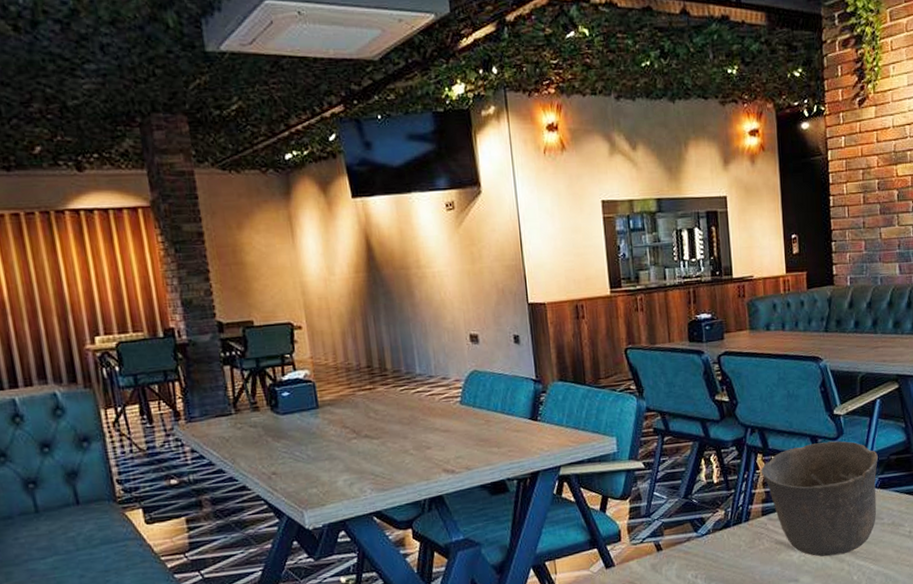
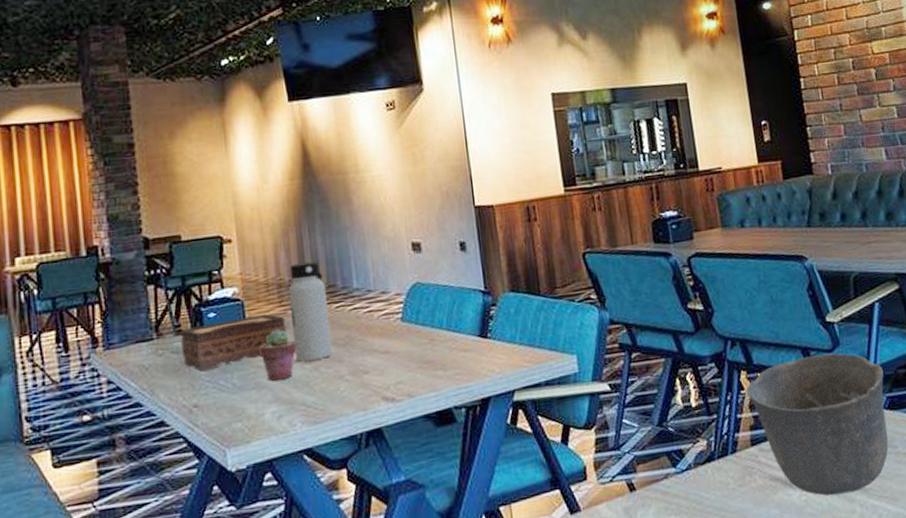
tissue box: none [257,394,356,444] -> present [180,313,287,372]
potted succulent: none [331,409,366,453] -> present [259,330,298,381]
water bottle: none [356,348,398,437] -> present [288,261,333,362]

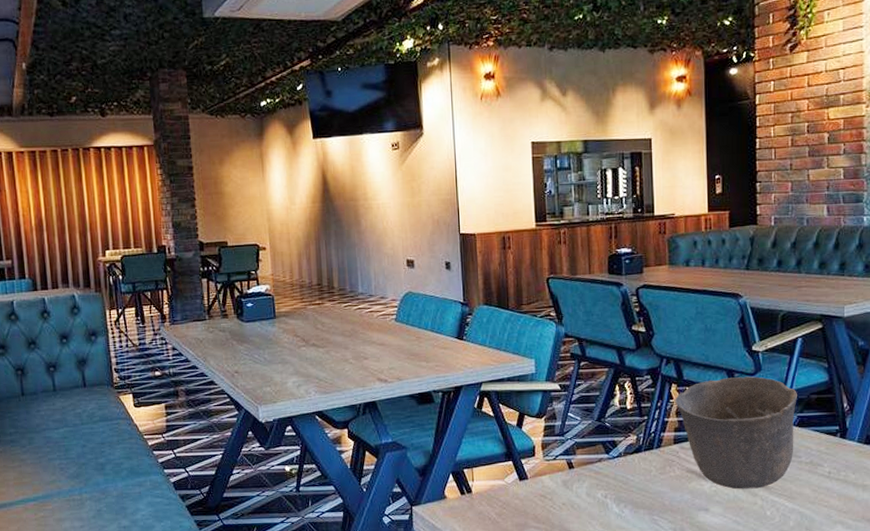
tissue box: present [180,313,287,372] -> none [226,307,306,347]
potted succulent: present [259,330,298,381] -> none [285,320,314,358]
water bottle: present [288,261,333,362] -> none [308,269,341,346]

